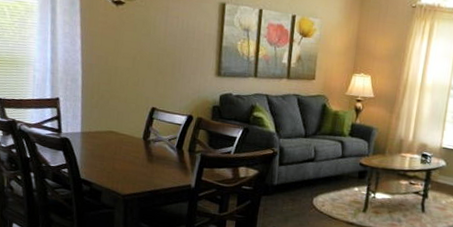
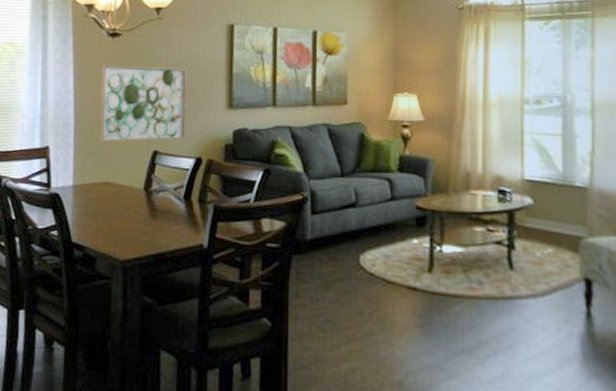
wall art: none [104,29,183,100] -> present [99,65,188,143]

